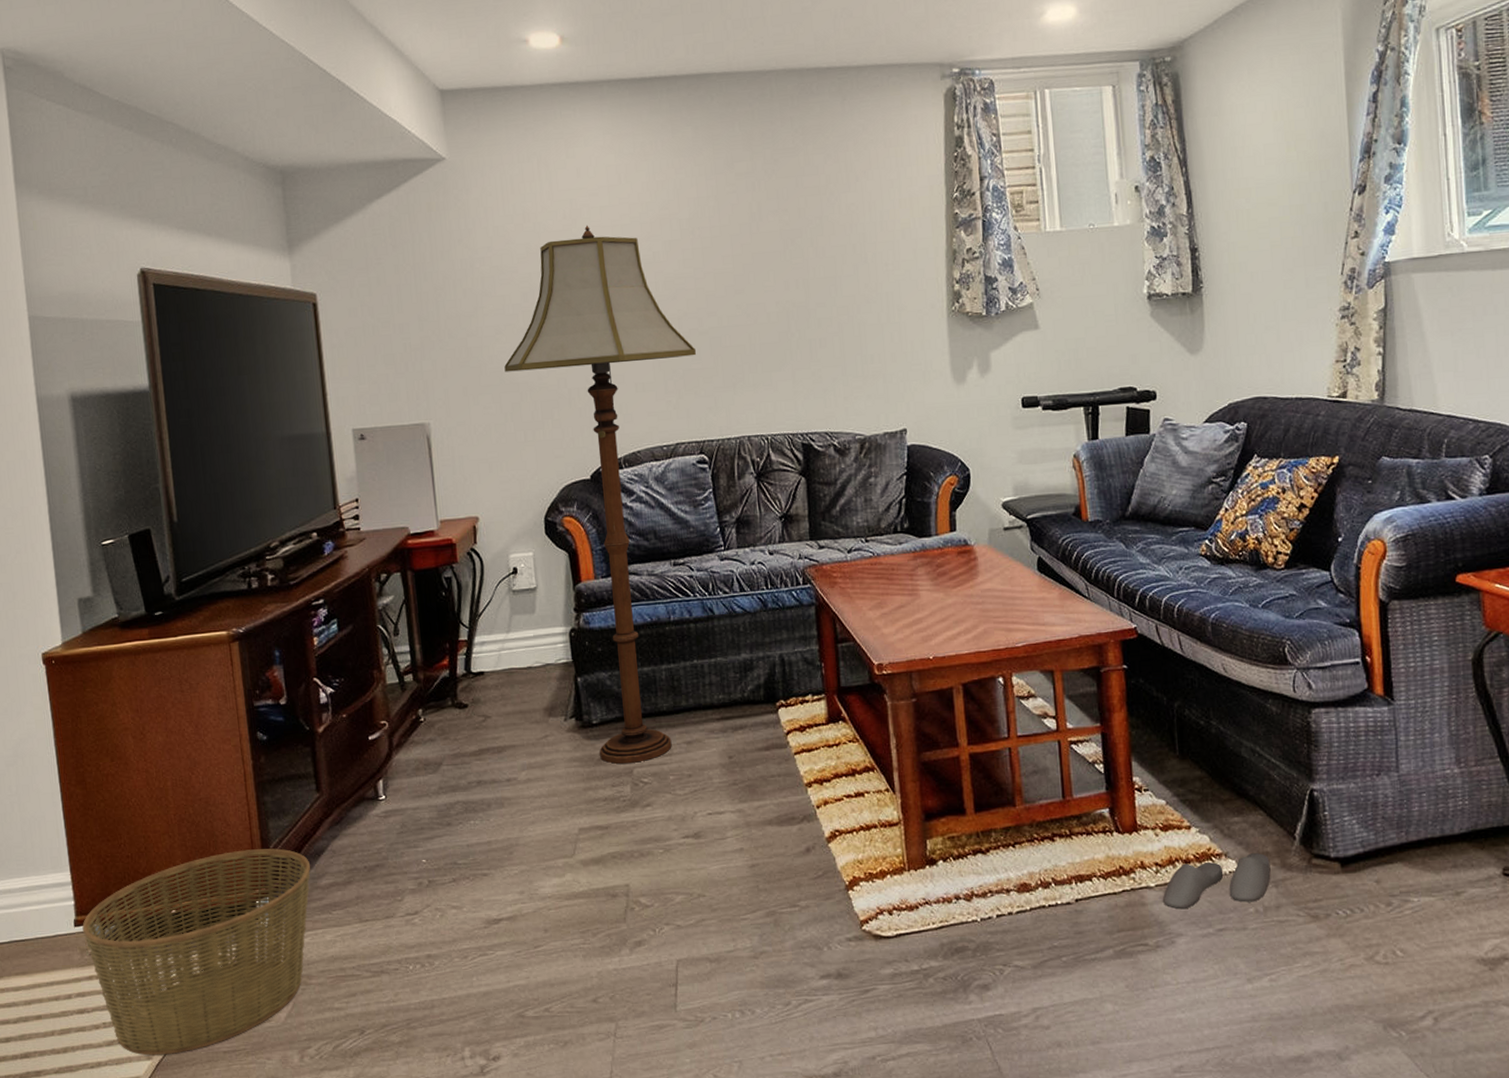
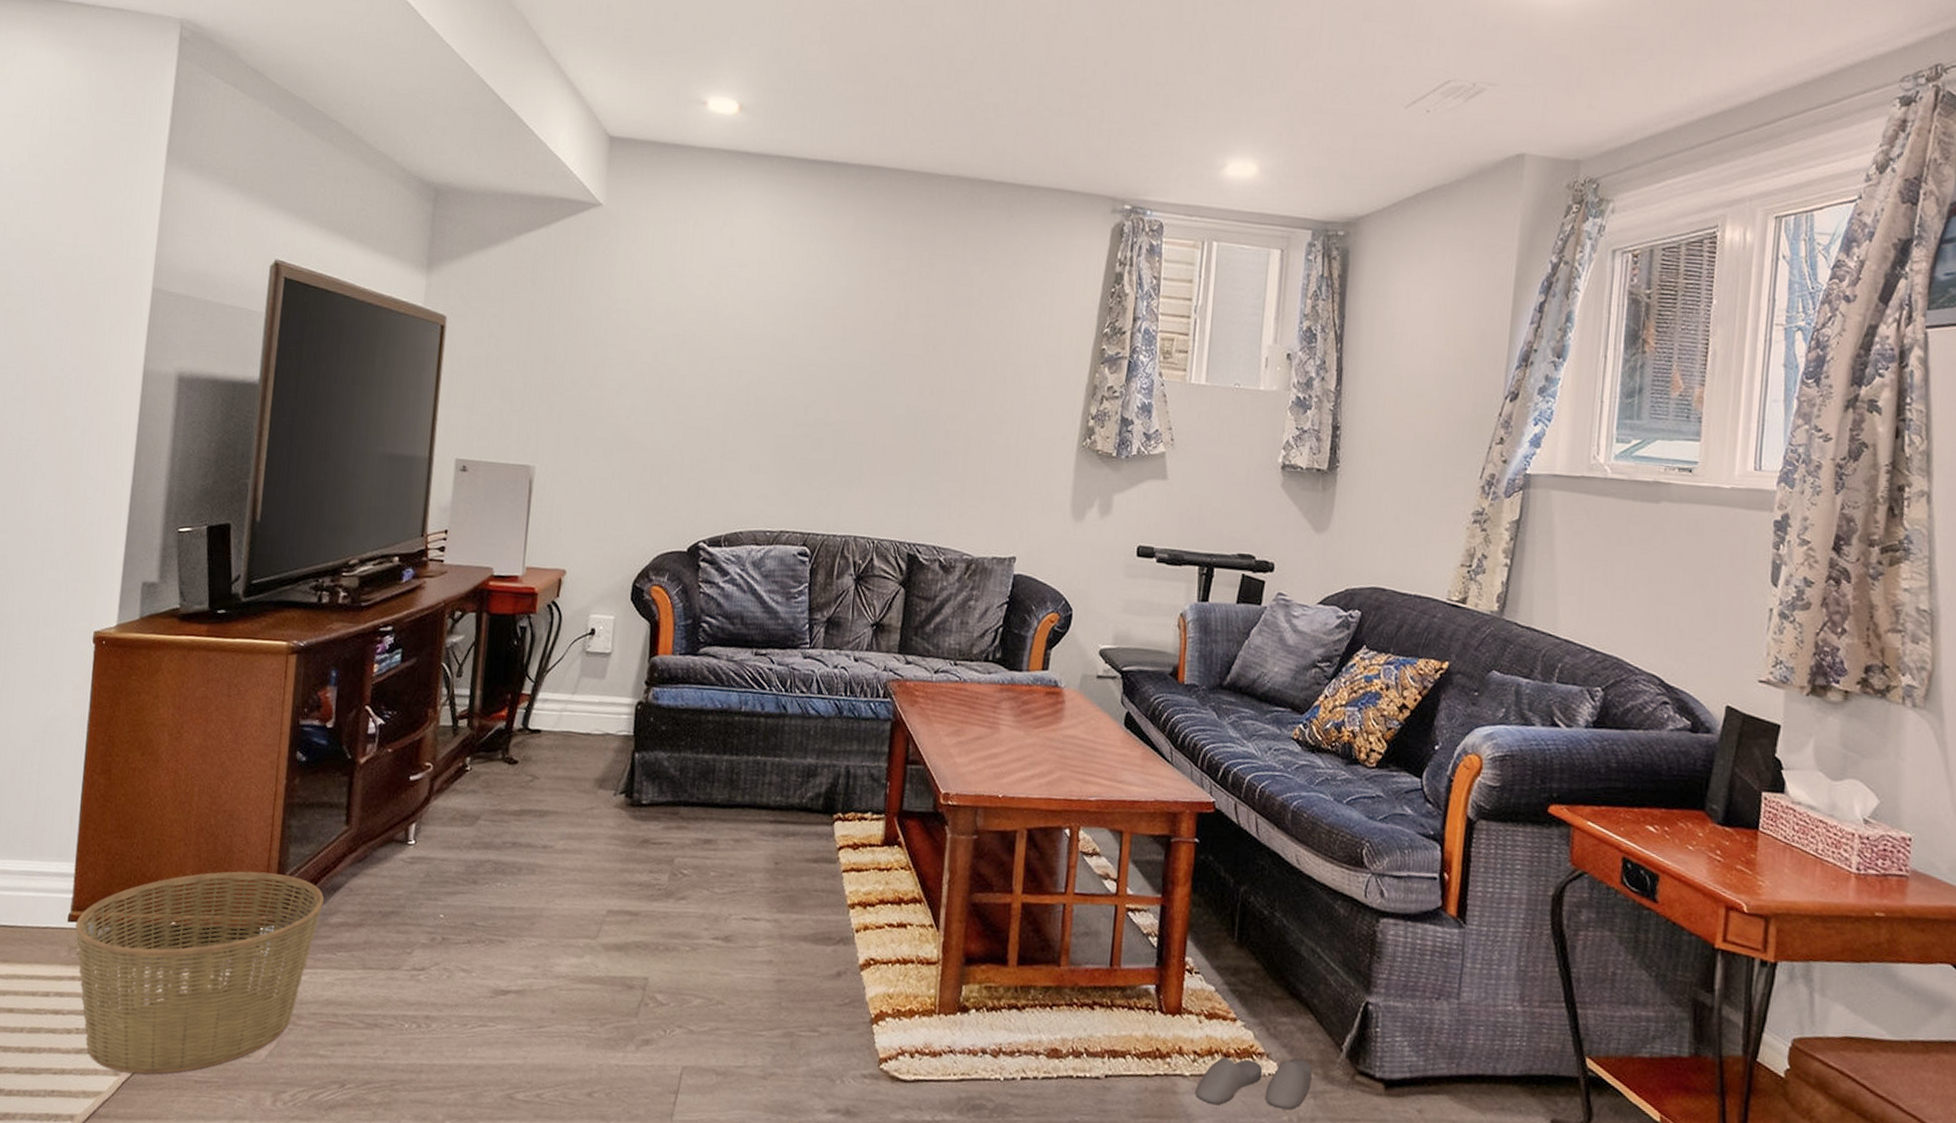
floor lamp: present [504,225,696,764] -> none [621,295,817,852]

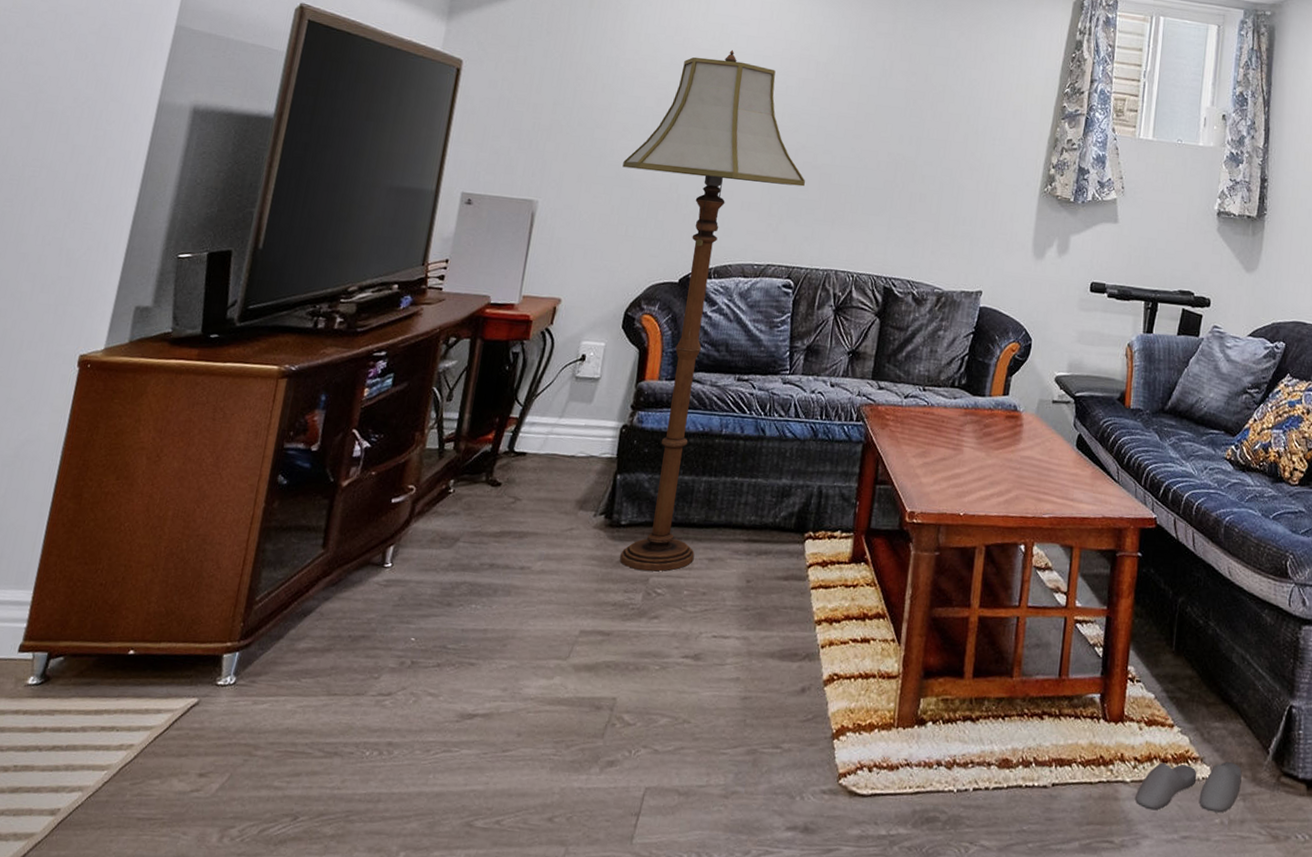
basket: present [75,871,325,1074] -> none [23,597,294,813]
floor lamp: none [621,295,817,852] -> present [620,49,805,572]

